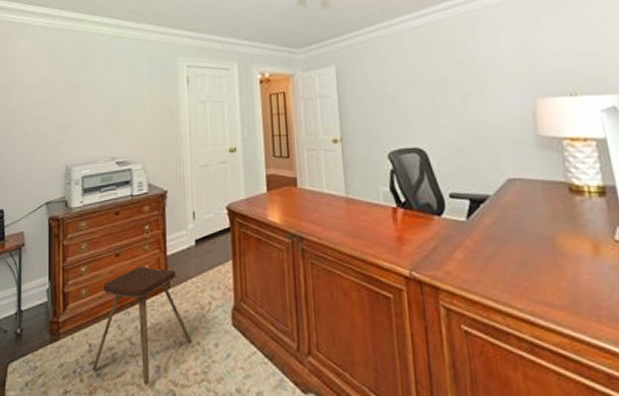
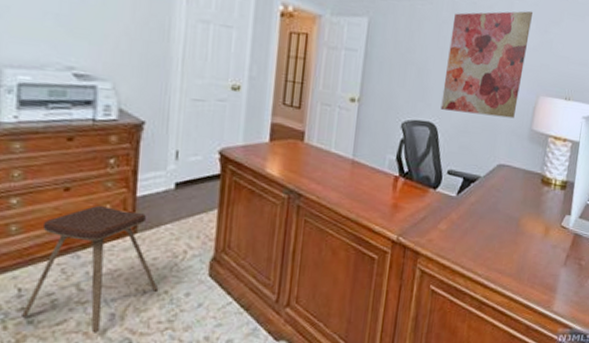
wall art: none [418,18,513,133] -> present [440,11,533,119]

